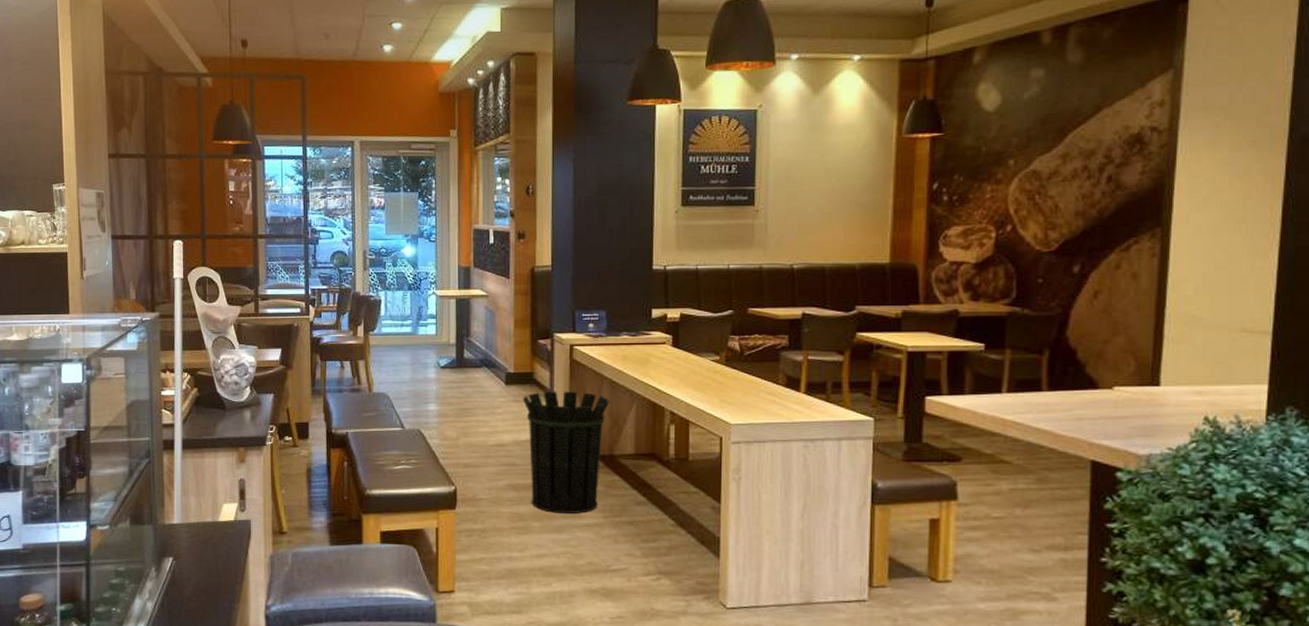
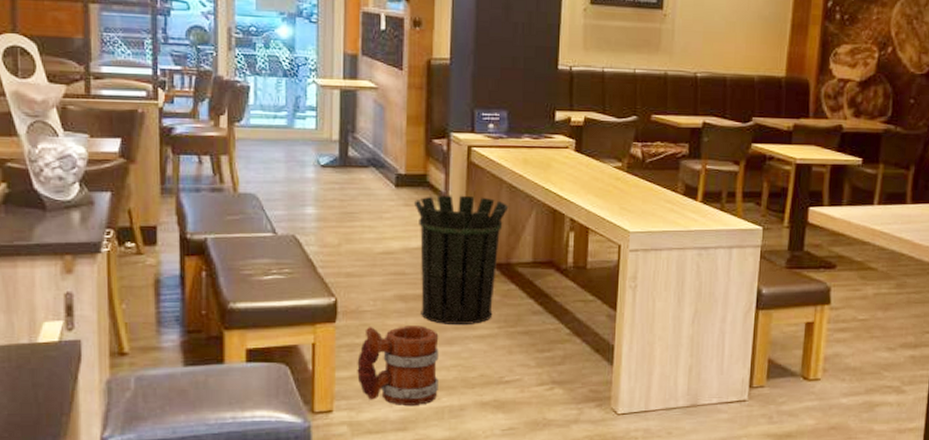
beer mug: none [475,513,549,590] -> present [357,326,439,405]

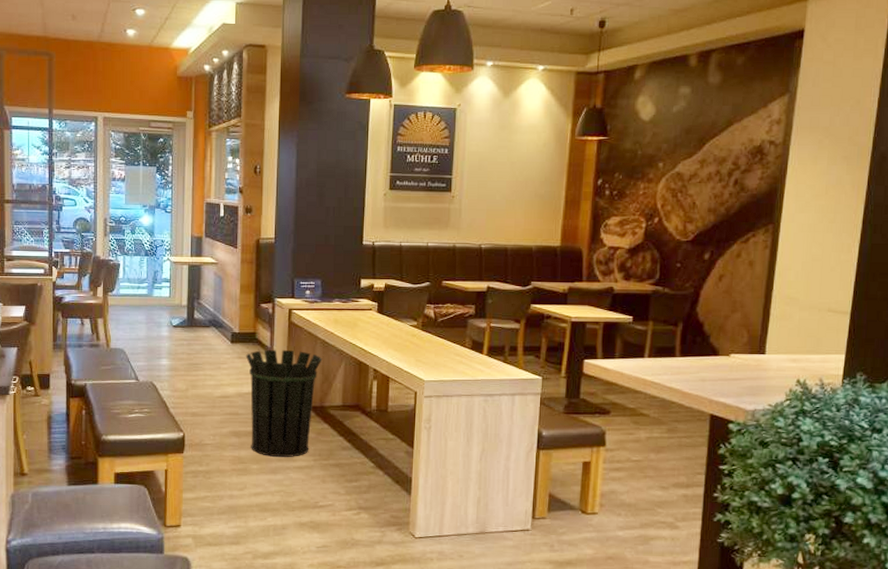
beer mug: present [357,326,439,405] -> none [200,457,265,523]

